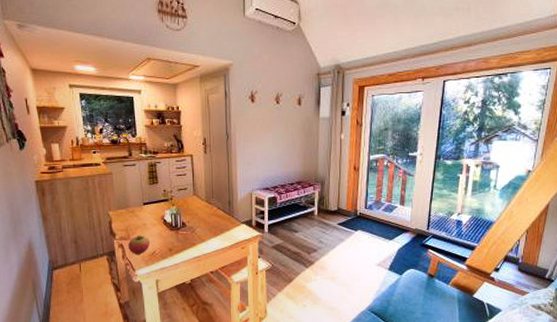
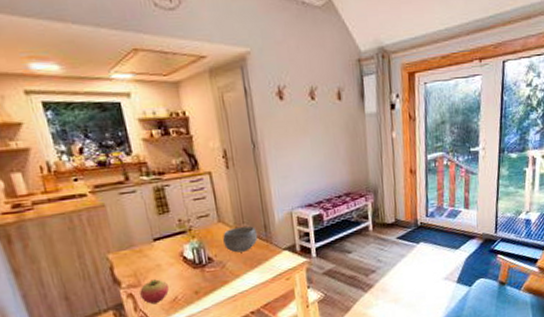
bowl: none [196,200,223,221] -> present [223,226,258,253]

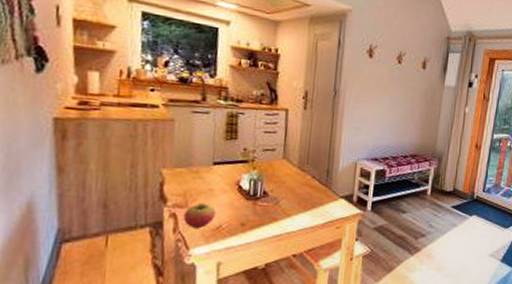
bowl: present [223,226,258,253] -> none [283,166,319,192]

